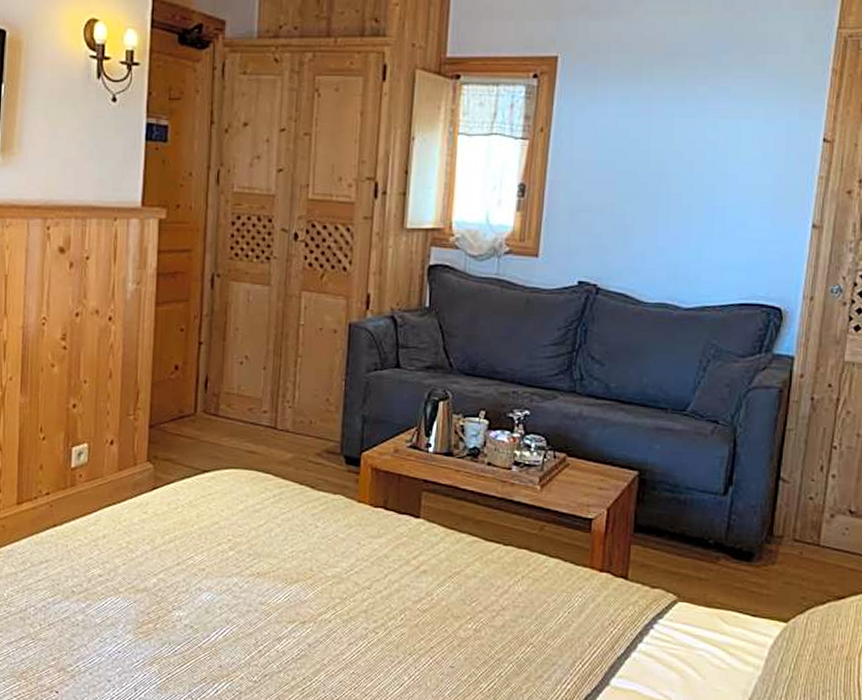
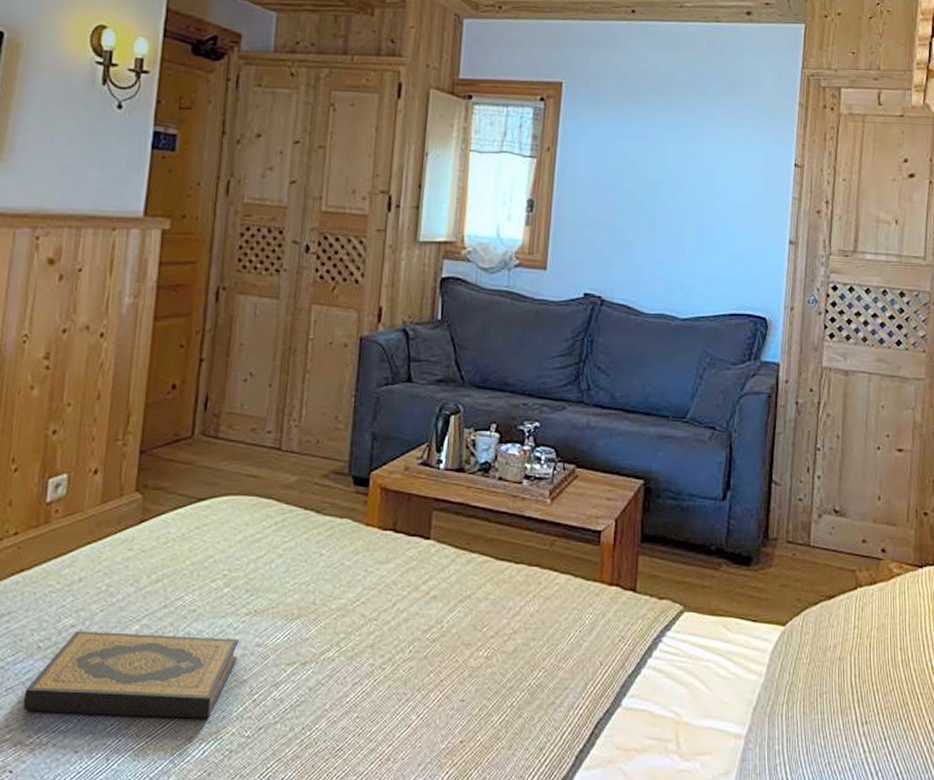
hardback book: none [63,580,244,663] -> present [22,632,239,719]

